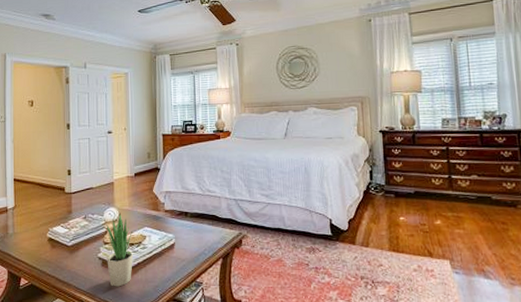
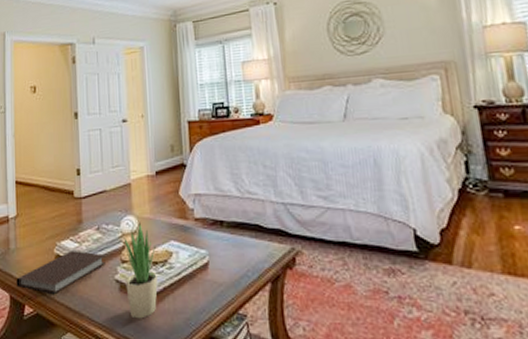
notebook: none [14,235,91,270] -> present [16,251,106,295]

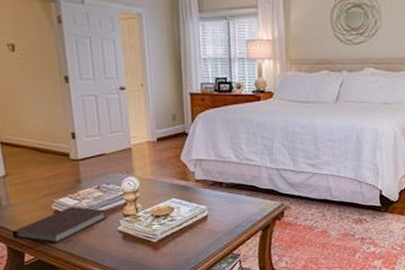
potted plant: present [123,222,158,319] -> none [125,182,160,261]

